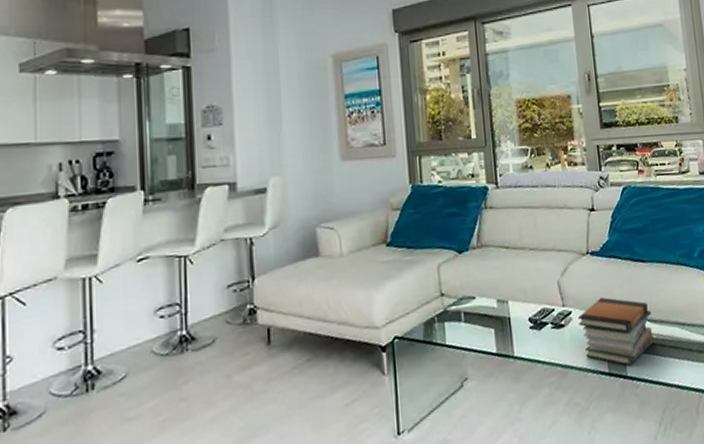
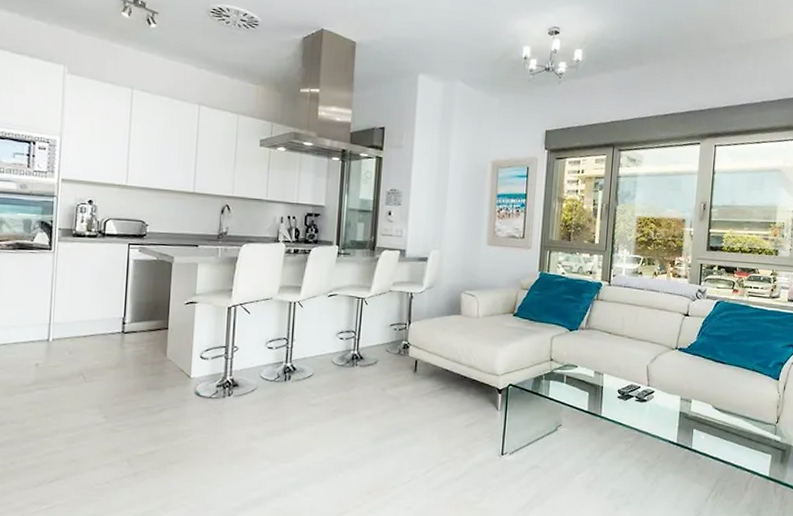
book stack: present [577,297,654,366] -> none [658,385,723,442]

